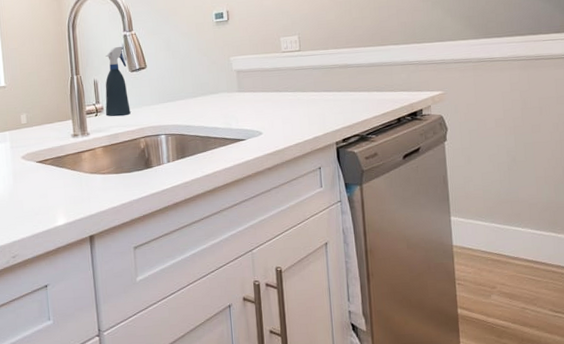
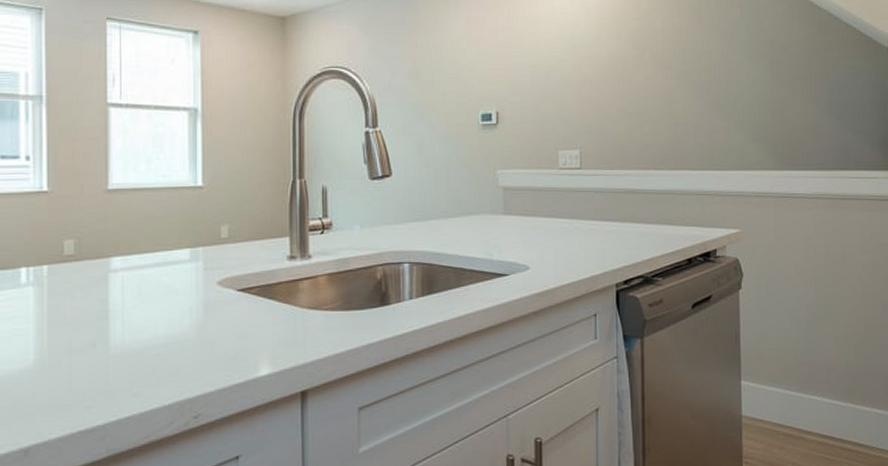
spray bottle: present [105,46,131,117] -> none [334,145,367,236]

